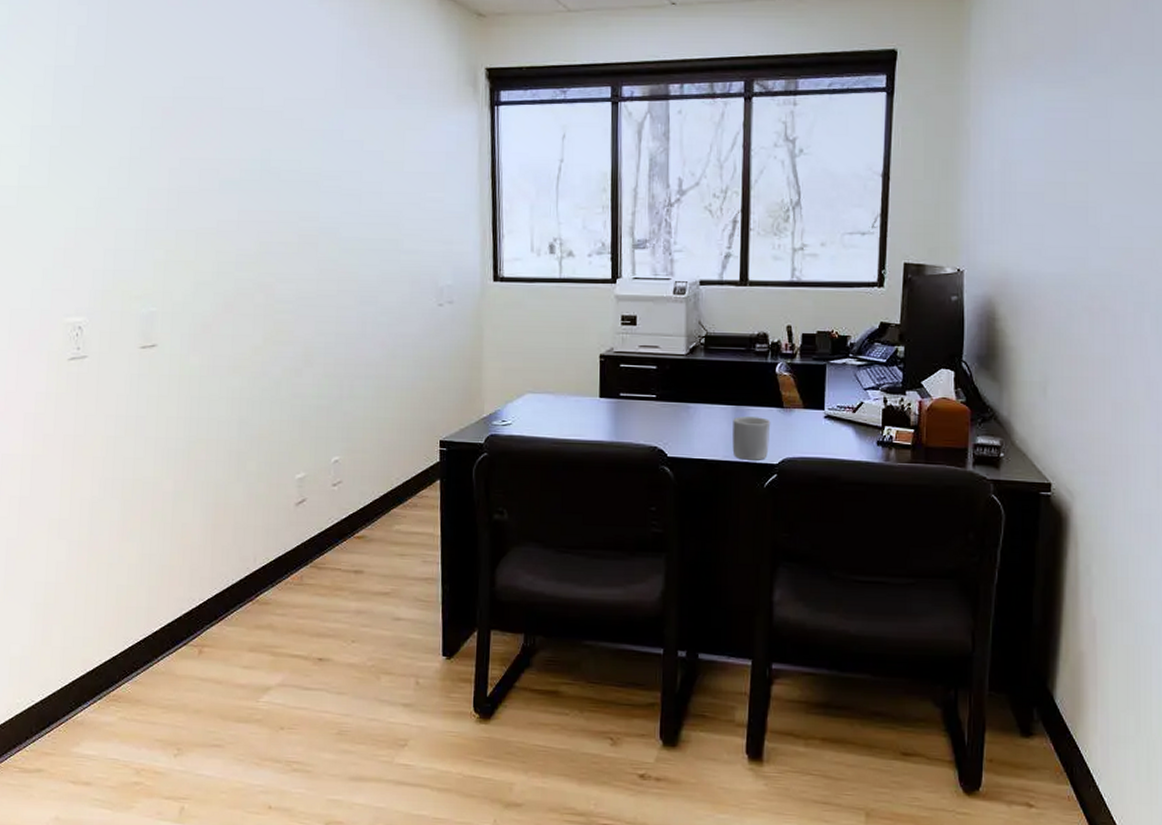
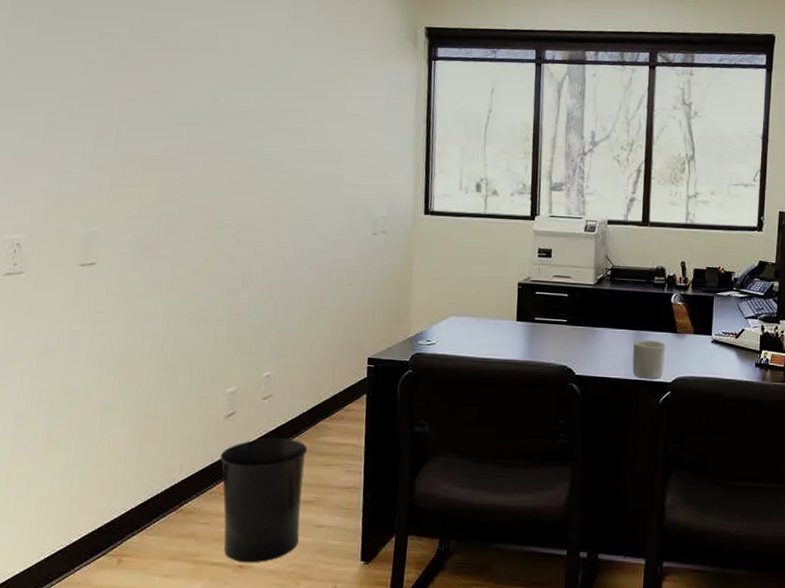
waste bin: none [292,527,381,656] -> present [220,438,307,563]

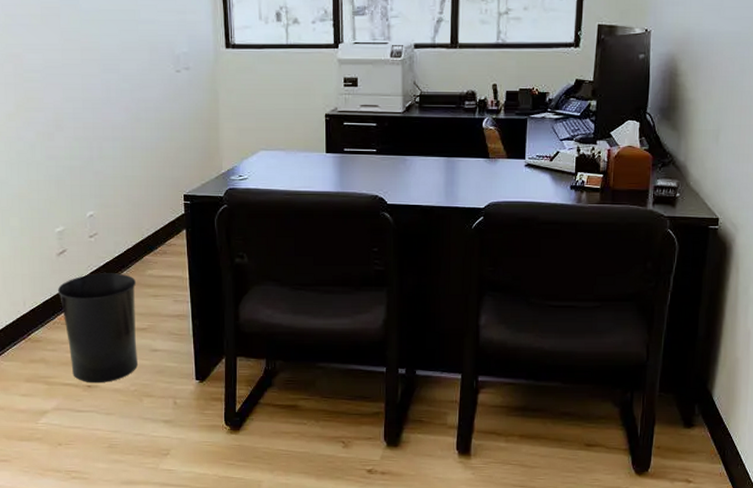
mug: present [632,340,666,379] -> none [444,167,478,205]

